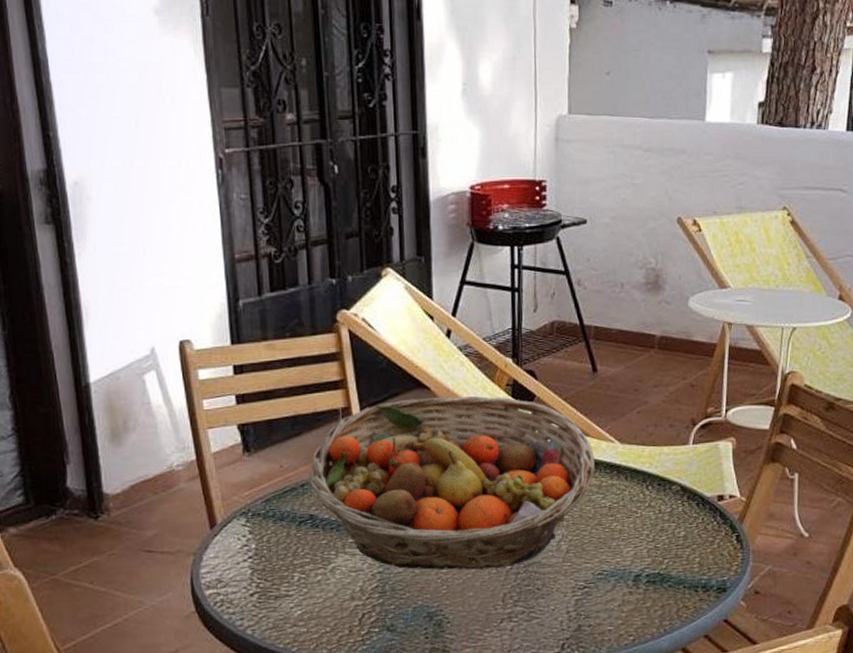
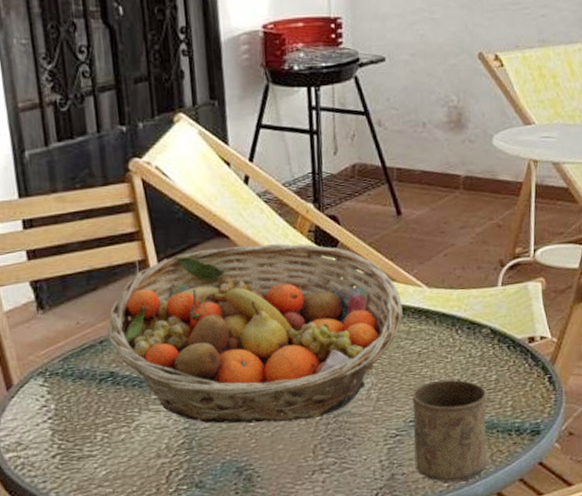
cup: none [601,534,675,636] -> present [412,379,487,482]

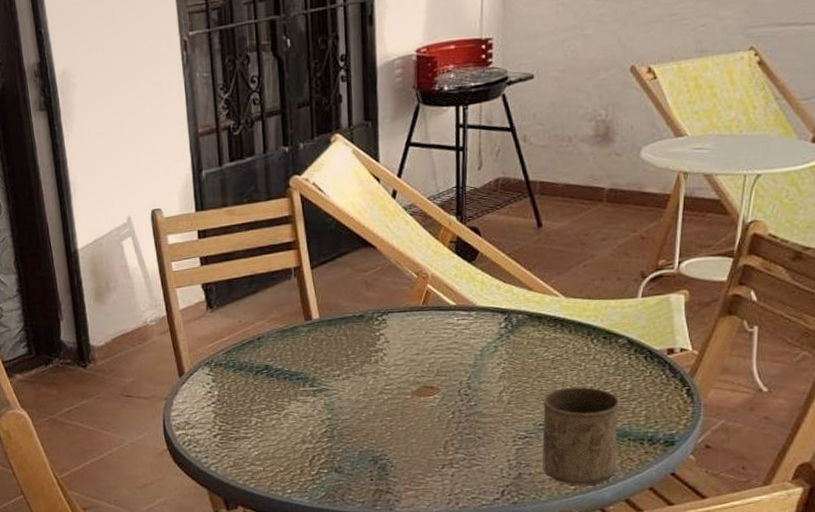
fruit basket: present [107,243,403,424] -> none [264,253,538,418]

